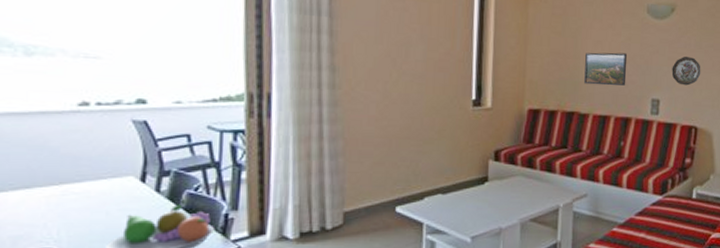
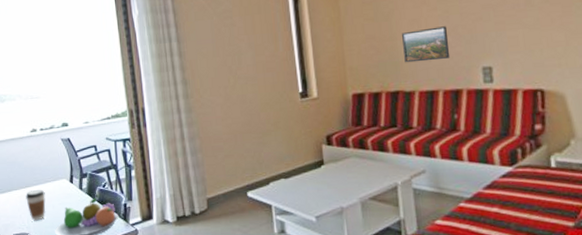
coffee cup: none [58,188,95,232] -> present [26,189,46,221]
decorative plate: present [671,57,701,86] -> none [501,17,538,48]

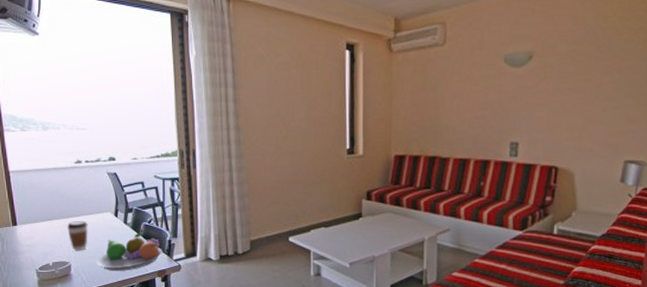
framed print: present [402,26,451,63] -> none [445,101,486,132]

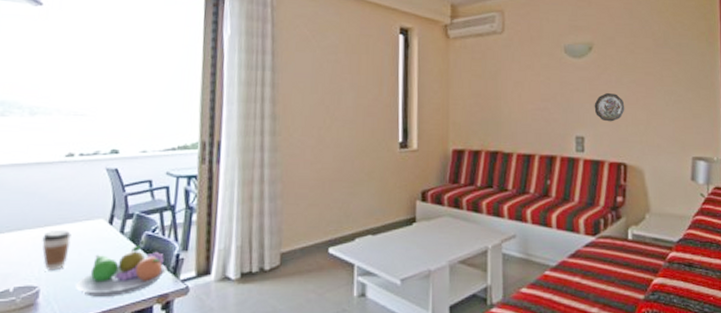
decorative plate: none [530,101,561,128] -> present [594,93,625,122]

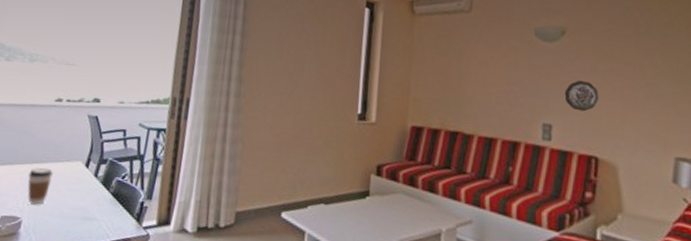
fruit bowl: present [76,245,168,297] -> none [52,189,132,236]

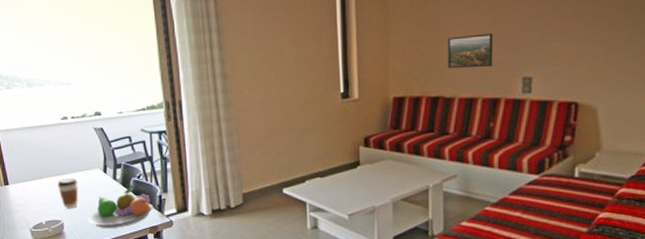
fruit bowl: none [52,189,132,236] -> present [88,188,154,228]
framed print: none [469,73,515,108] -> present [448,33,494,69]
decorative plate: present [564,81,599,112] -> none [545,29,581,60]

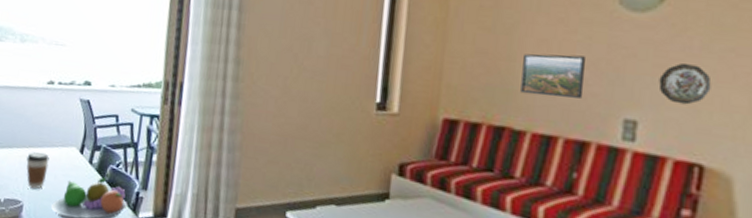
decorative plate: none [545,29,581,60] -> present [658,63,712,105]

